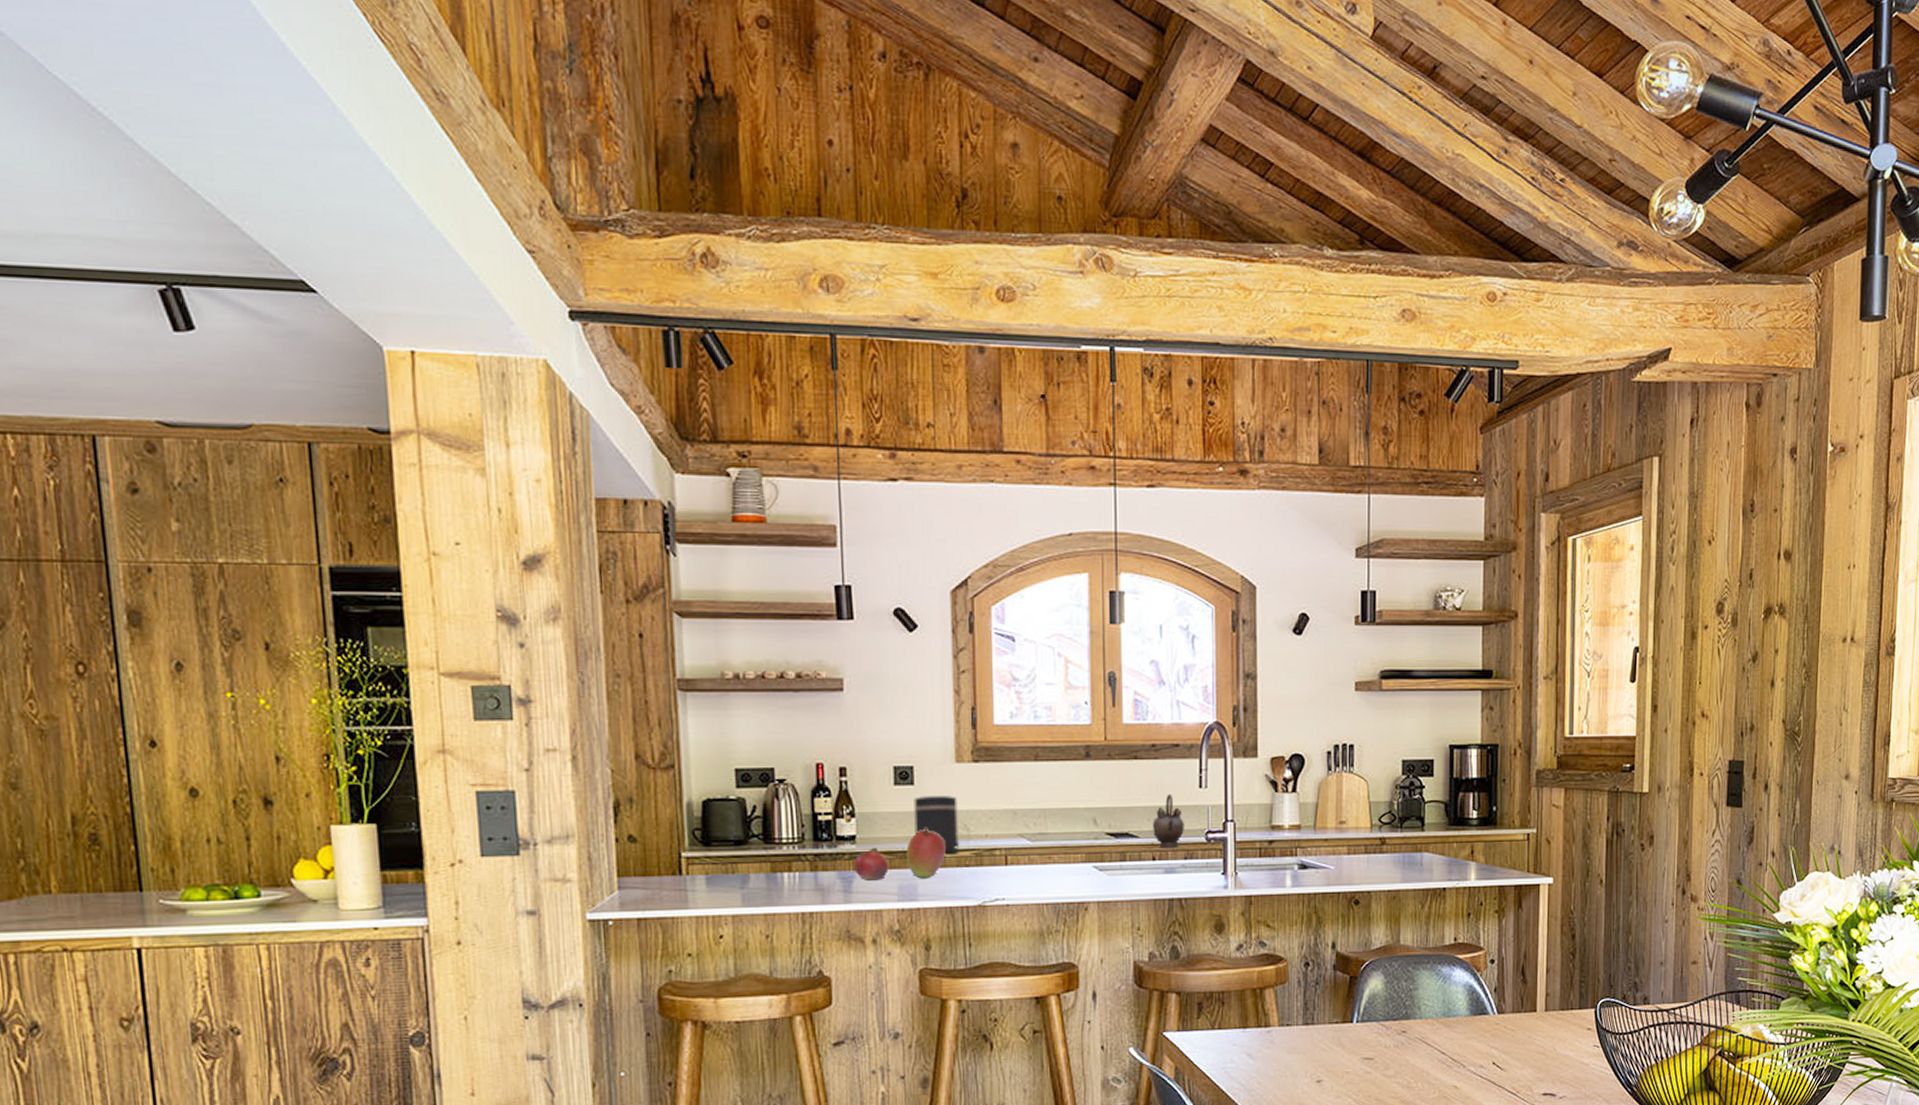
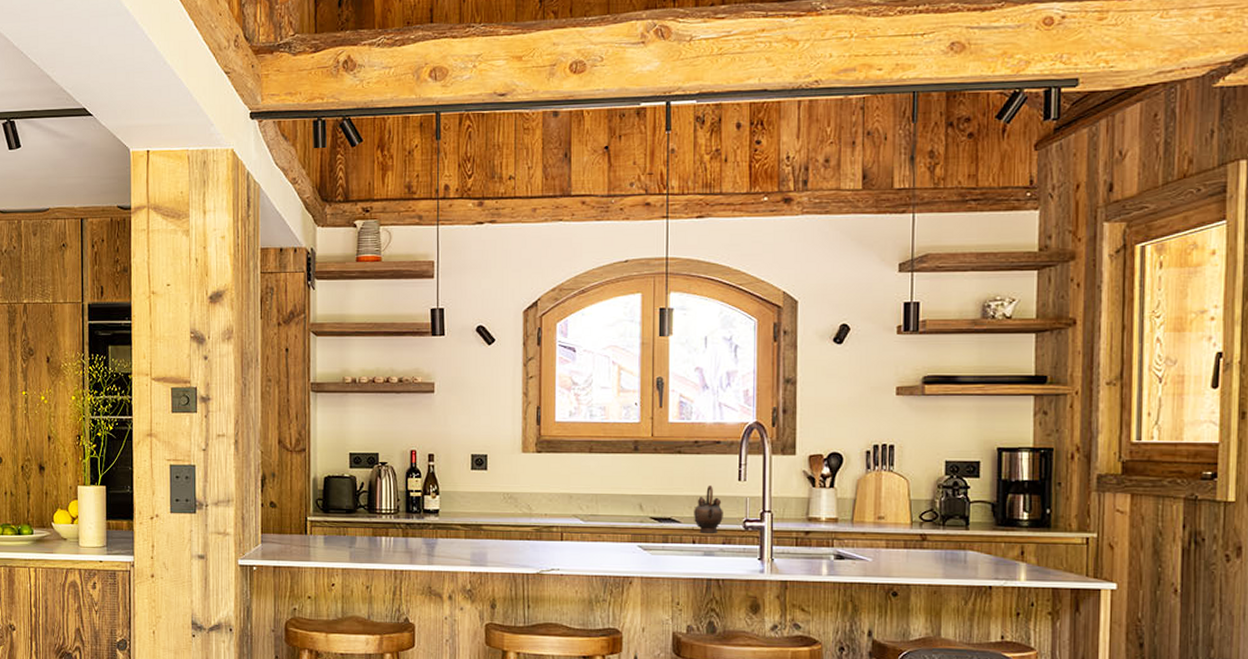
fruit: present [853,847,889,882] -> none [436,520,464,548]
fruit: present [906,828,946,880] -> none [479,506,511,549]
cylinder: present [914,796,959,855] -> none [486,480,522,530]

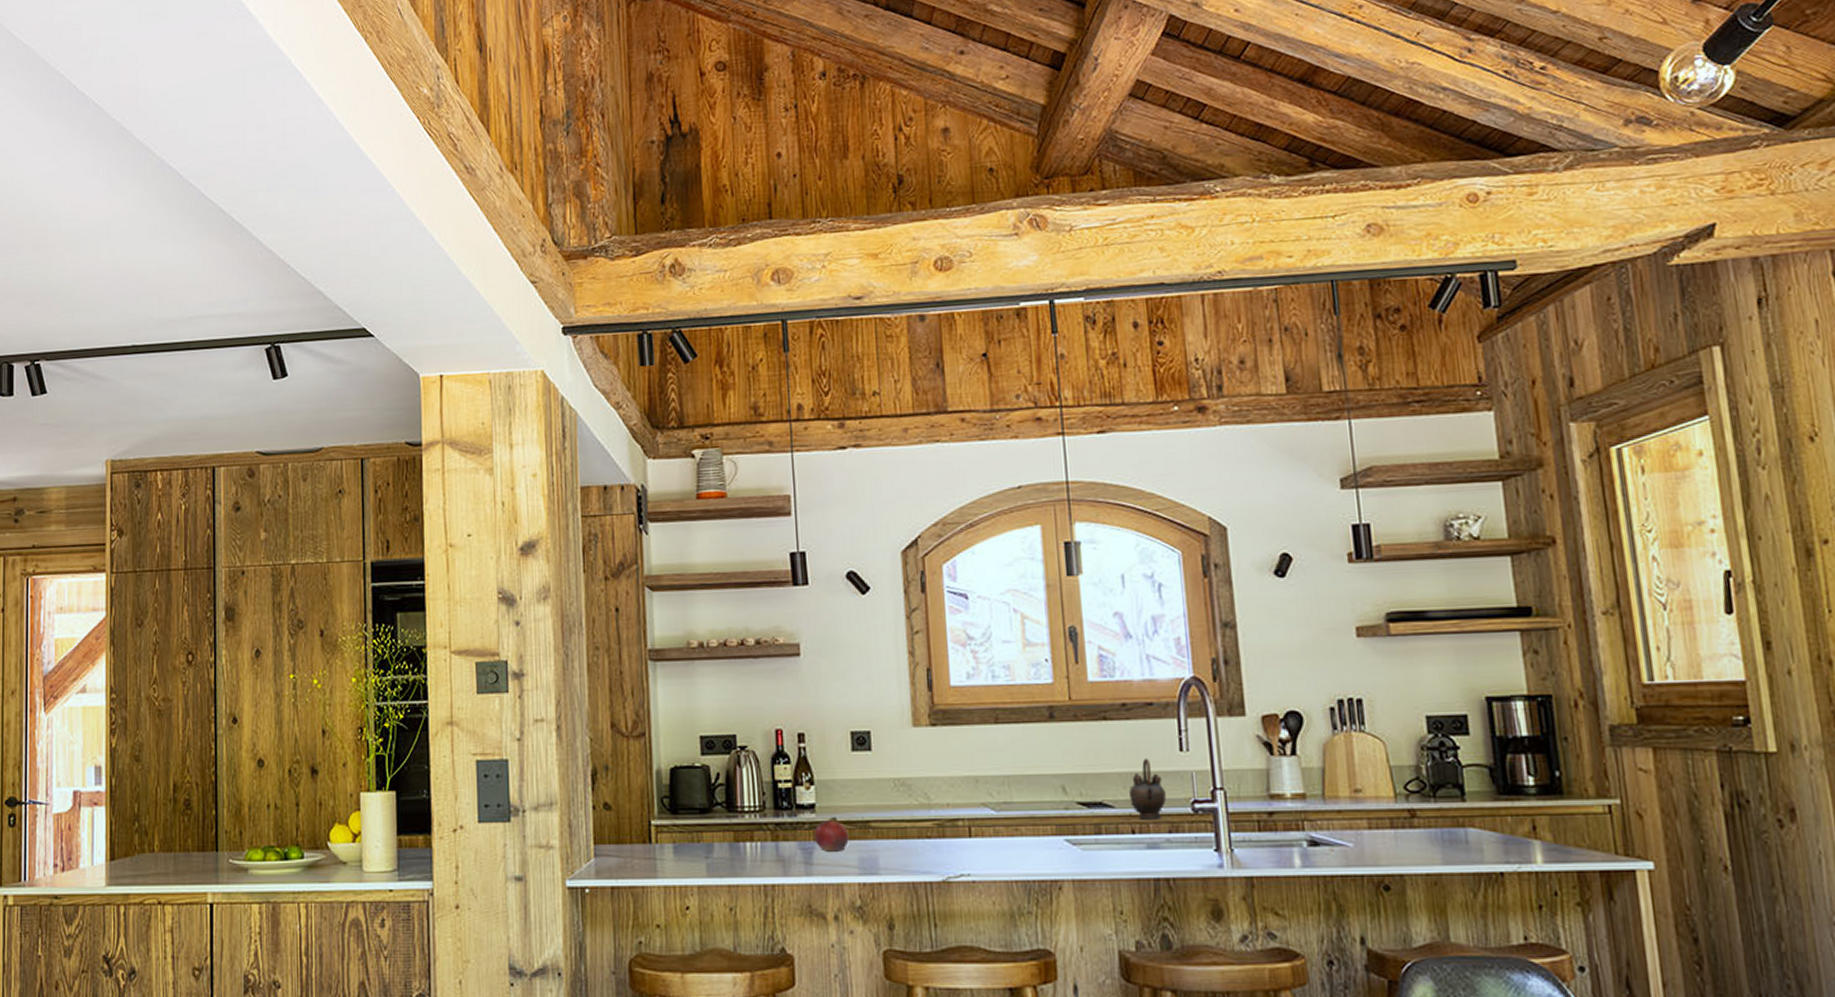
fruit: none [436,520,464,548] -> present [813,816,849,853]

